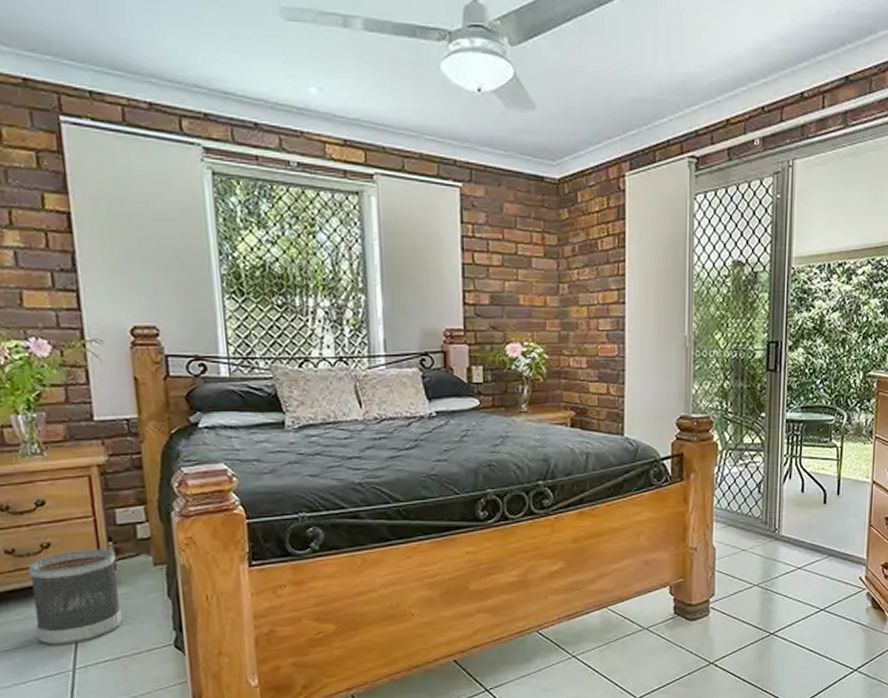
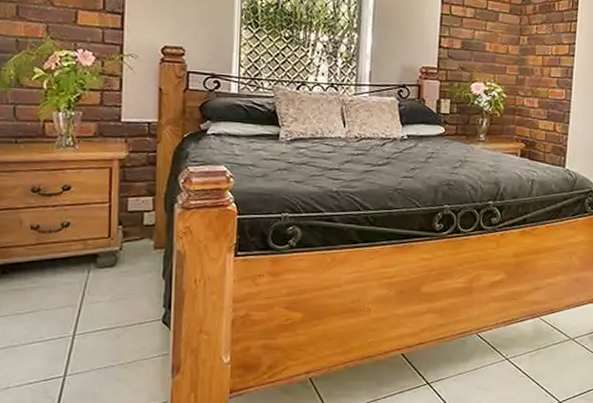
wastebasket: present [28,548,123,646] -> none [46,230,122,313]

